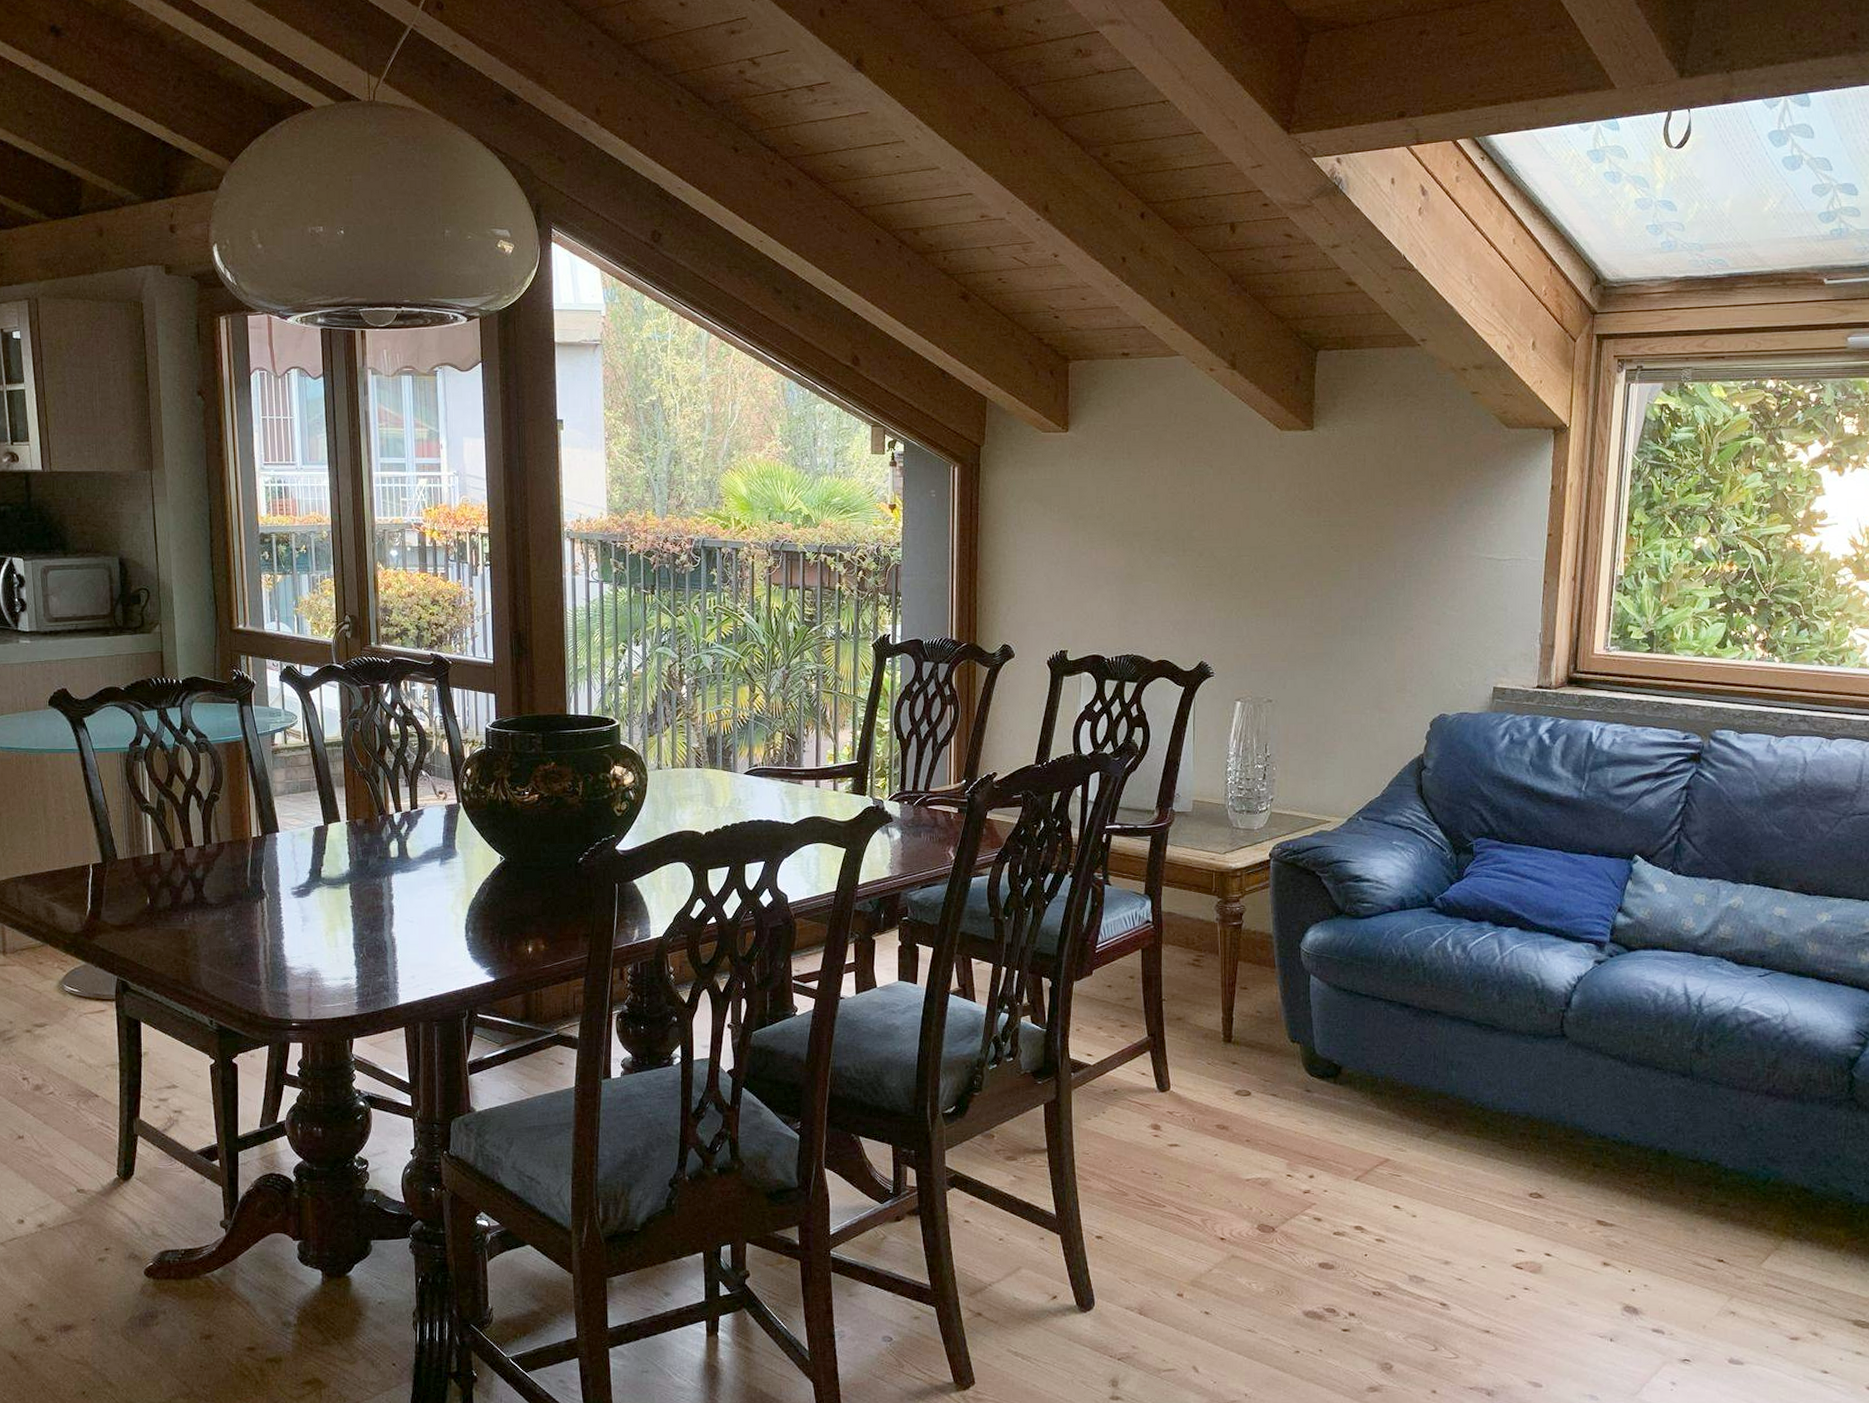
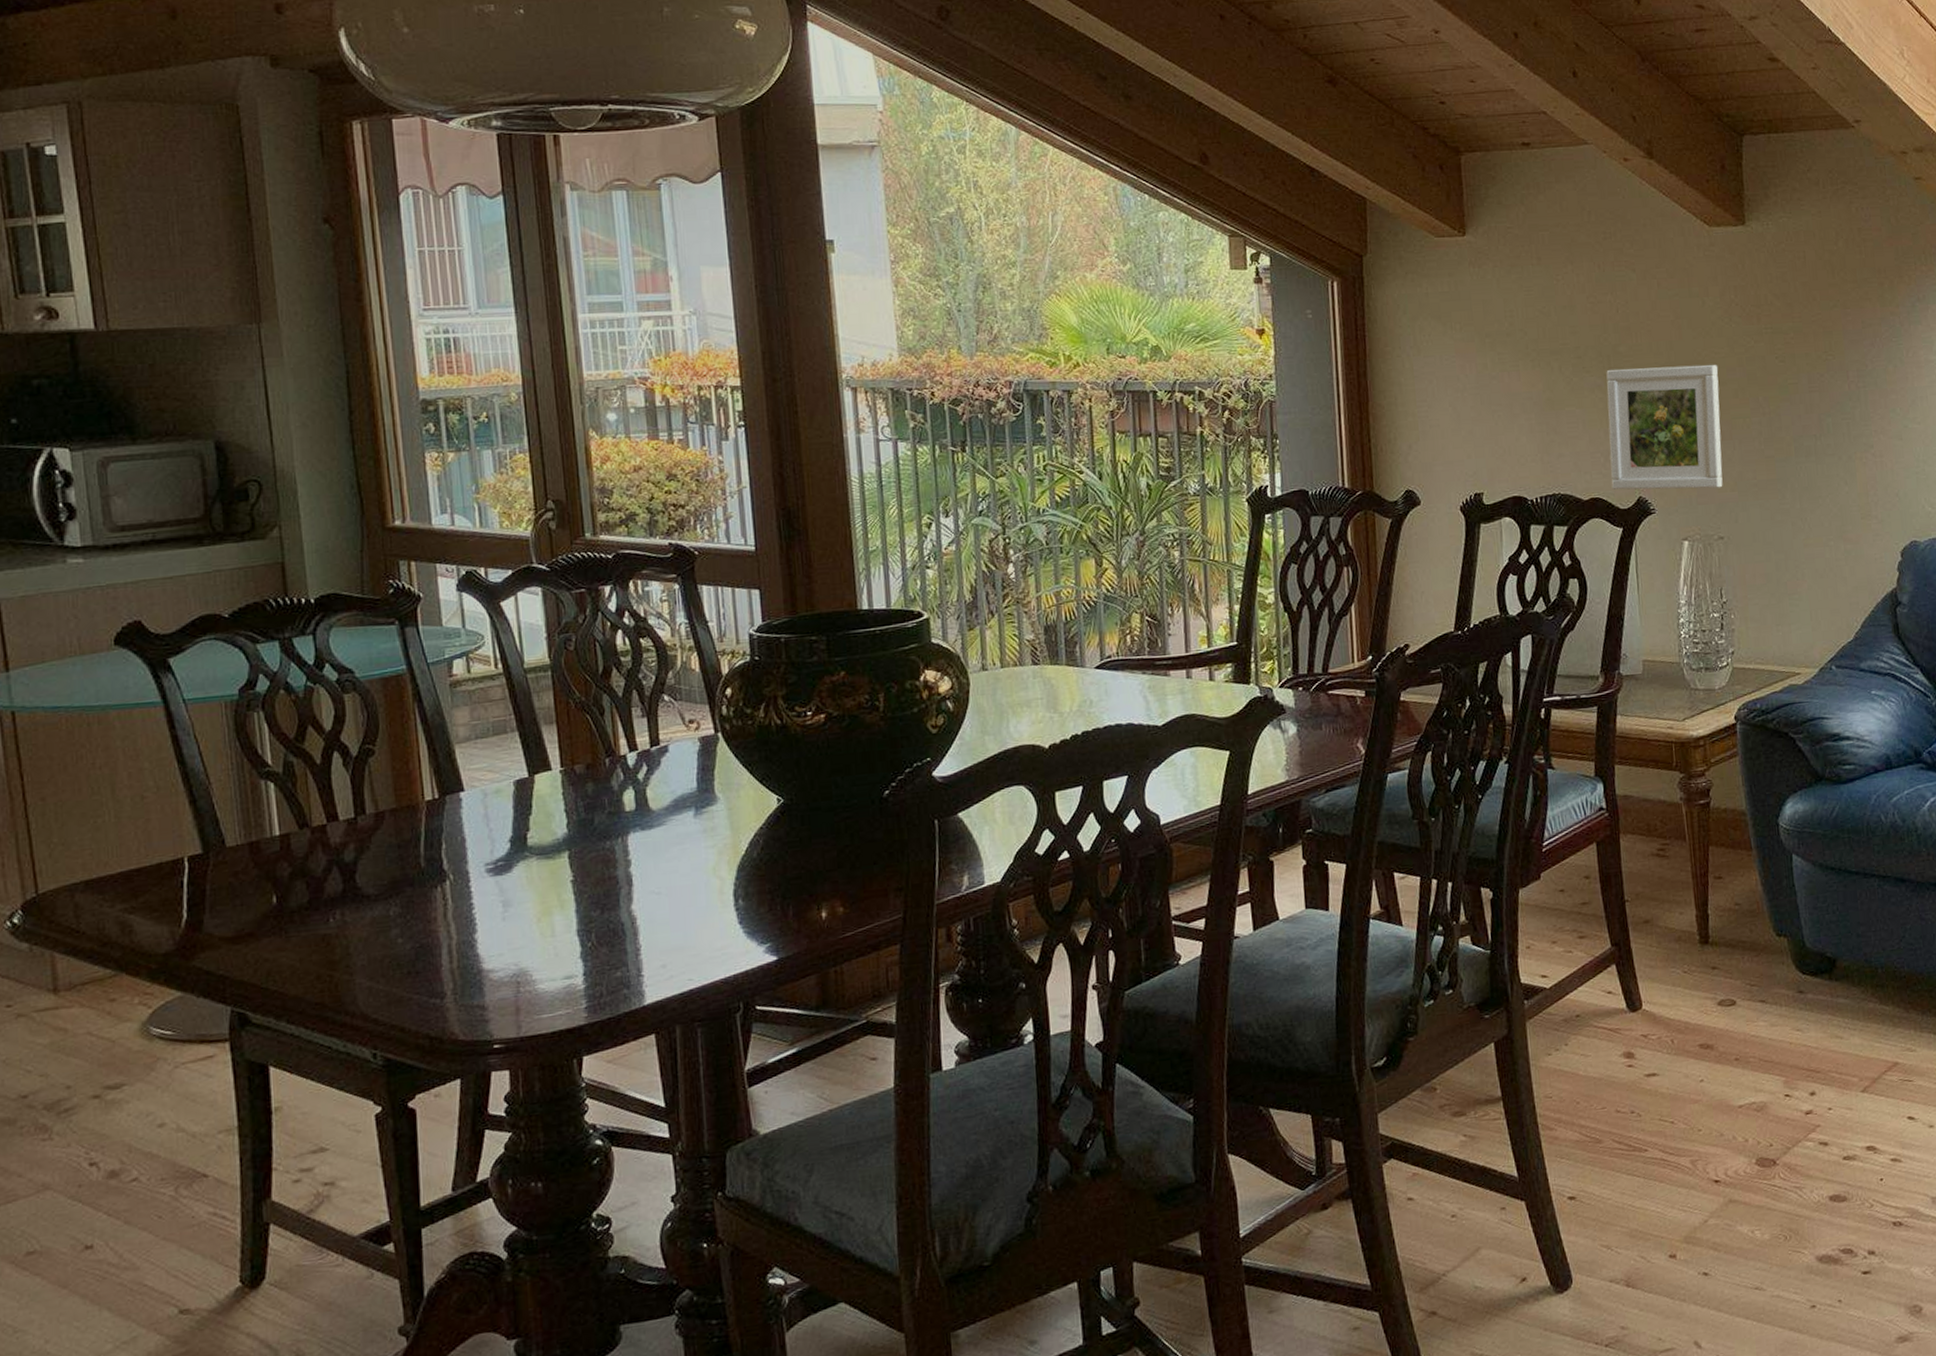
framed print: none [1177,550,1278,658] -> present [1606,364,1723,491]

